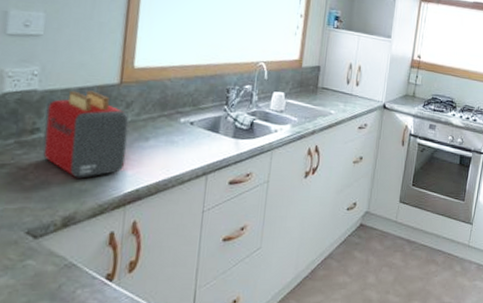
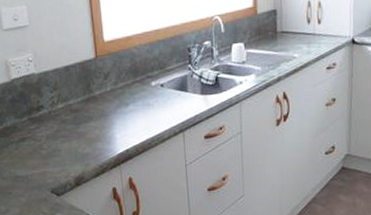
toaster: present [42,90,130,178] -> none [44,67,113,144]

